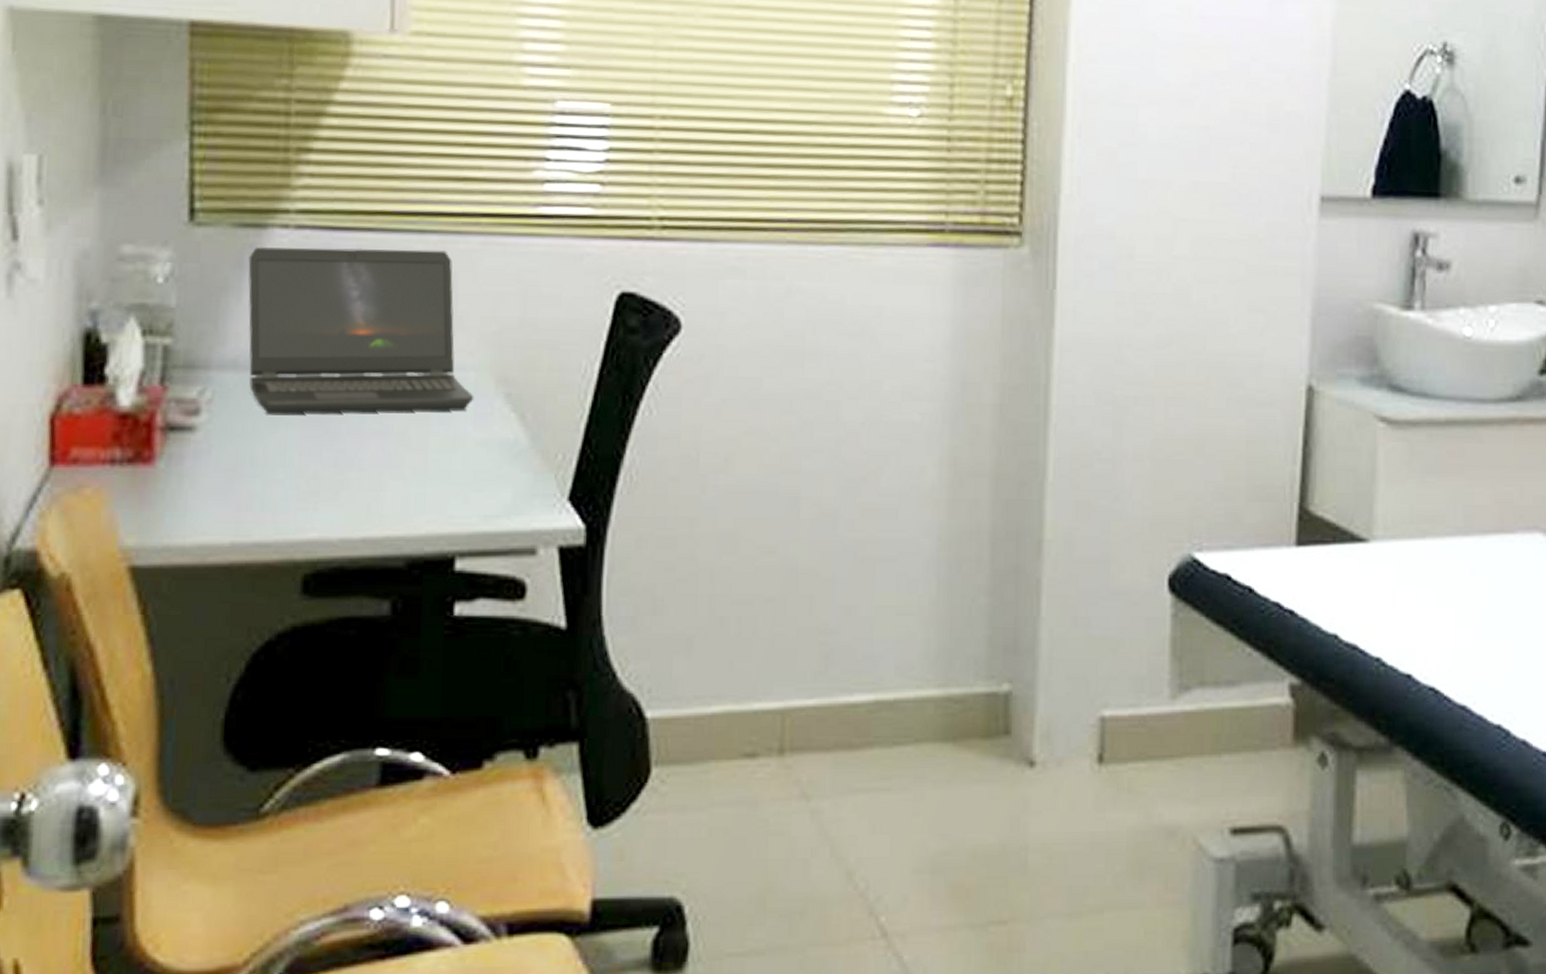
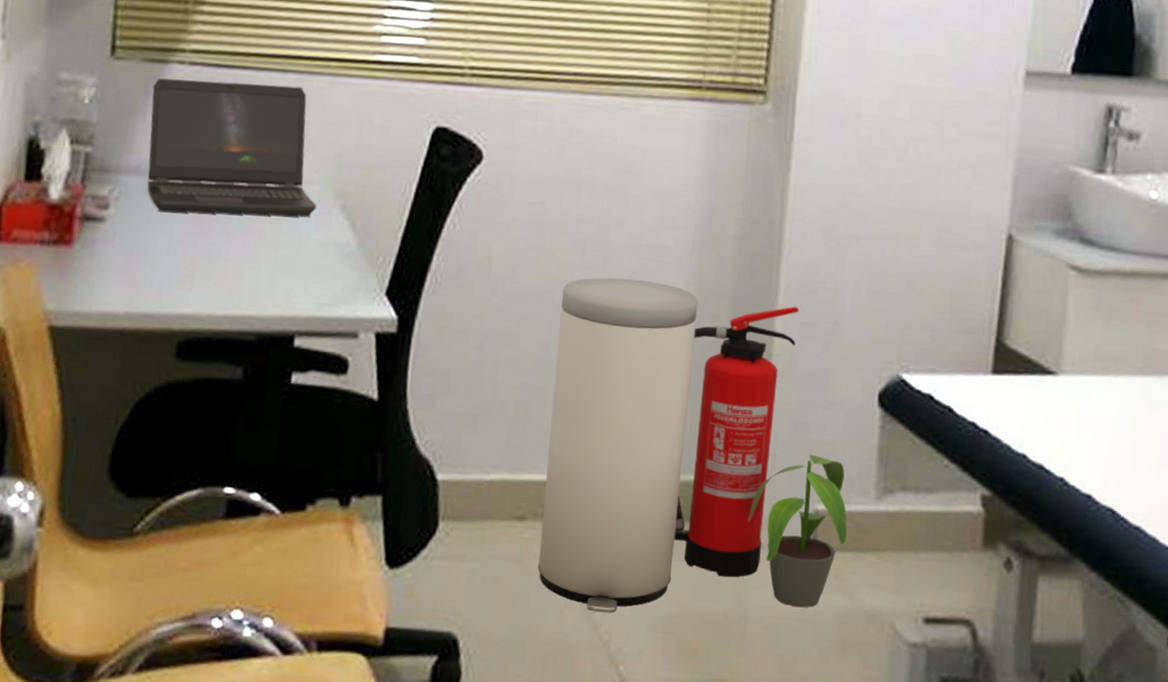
pedal bin: none [776,462,953,858] -> present [538,277,698,614]
fire extinguisher: none [937,483,1072,803] -> present [673,306,799,577]
potted plant: none [1024,653,1140,829] -> present [748,454,848,607]

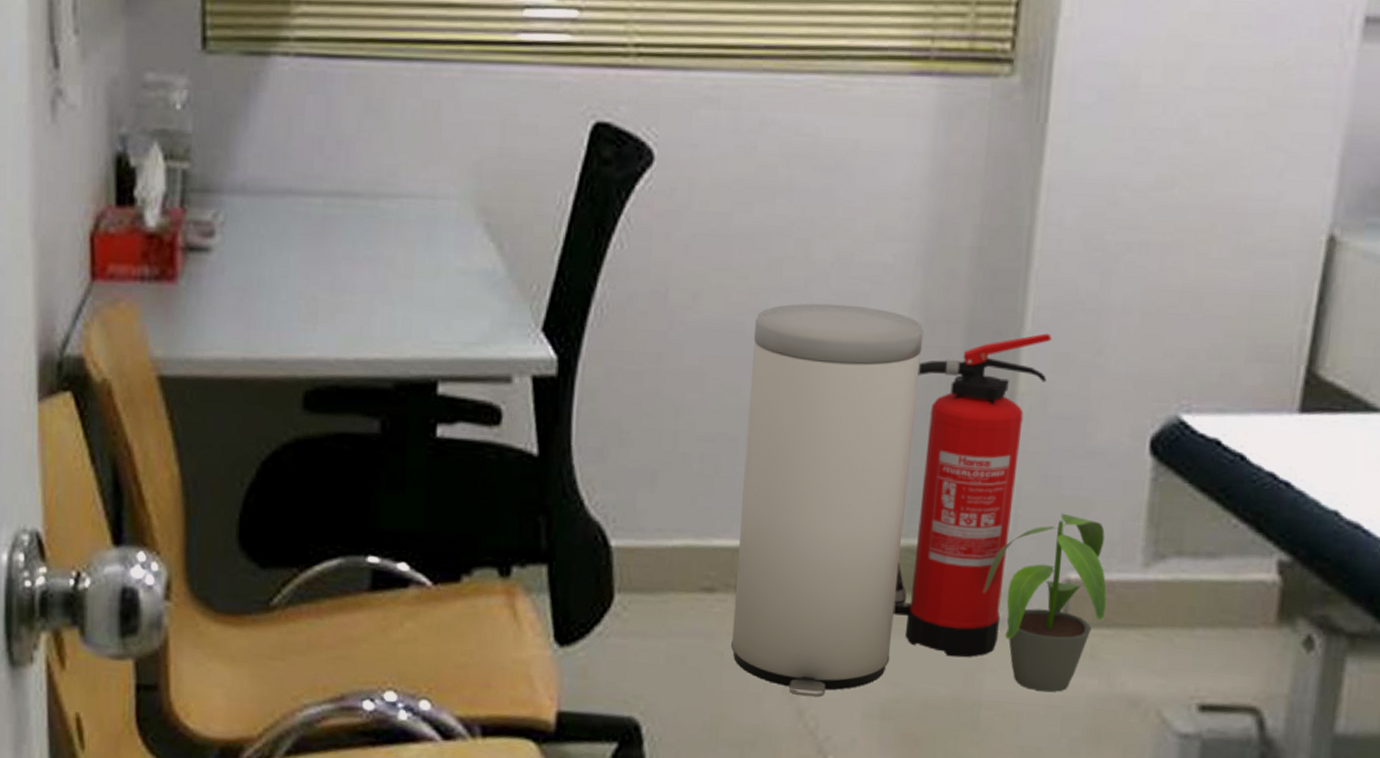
laptop computer: present [147,77,317,217] -> none [253,74,456,240]

